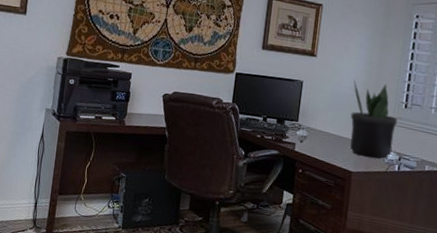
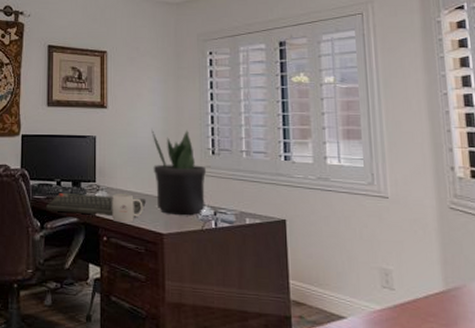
computer keyboard: none [251,128,341,156] -> present [46,193,146,218]
mug: none [309,133,338,160] -> present [112,194,143,223]

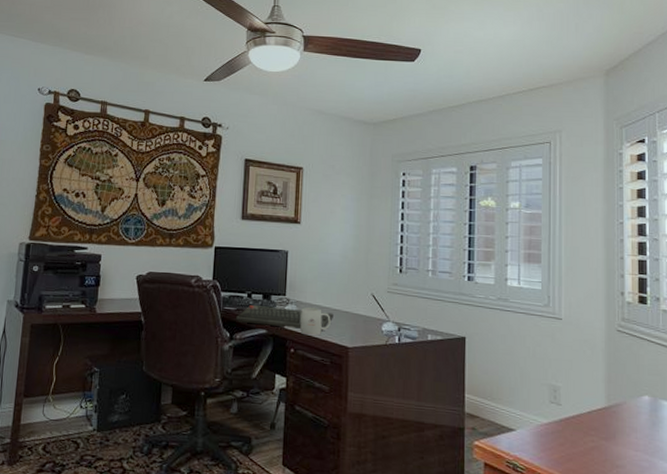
planter: present [151,129,207,215] -> none [342,246,394,330]

